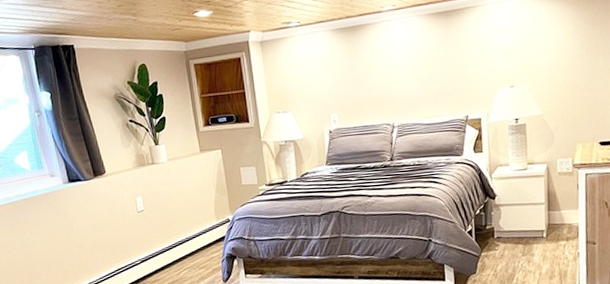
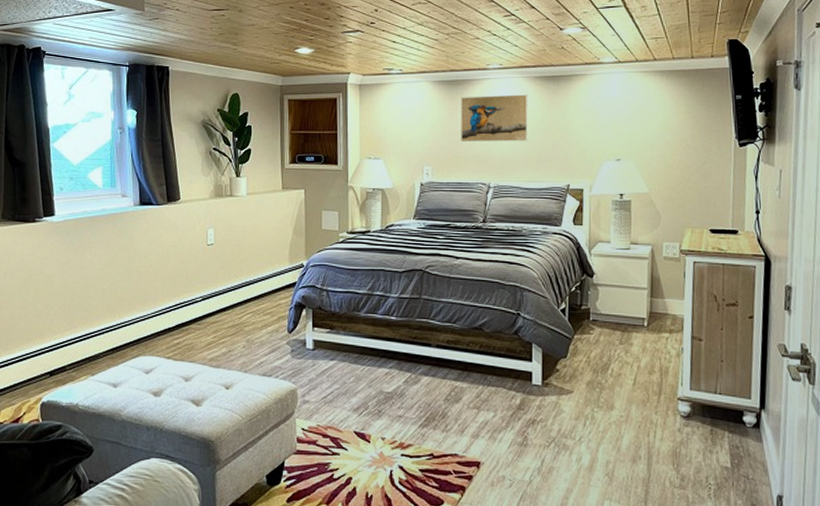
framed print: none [359,32,426,87] -> present [461,94,529,142]

